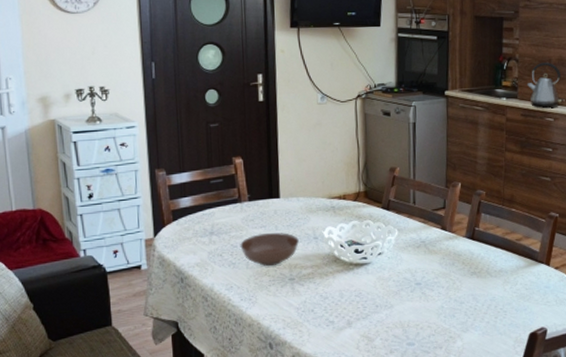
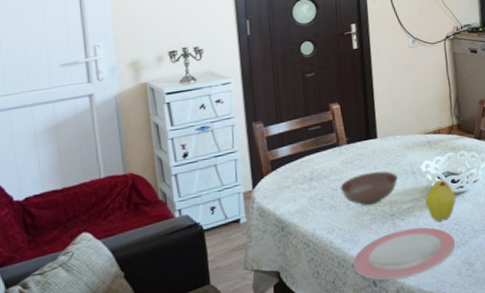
plate: none [250,294,356,345] -> present [353,227,456,281]
fruit: none [326,248,359,292] -> present [425,180,456,222]

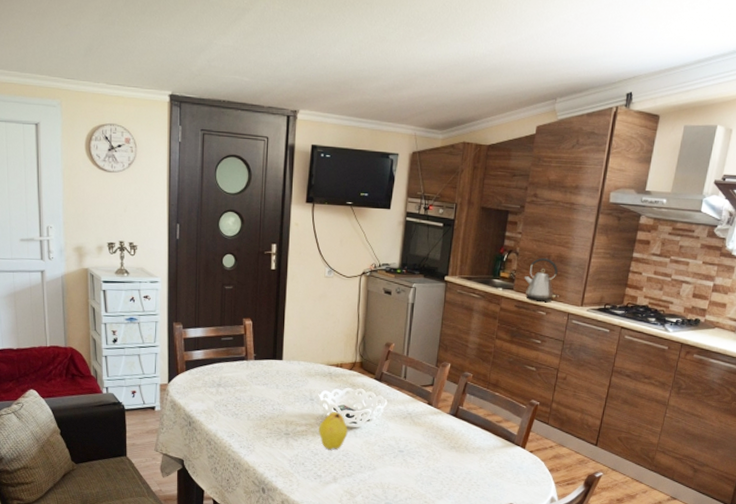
bowl: present [340,171,398,206] -> none [243,390,296,420]
plate: present [353,227,456,281] -> none [247,449,341,493]

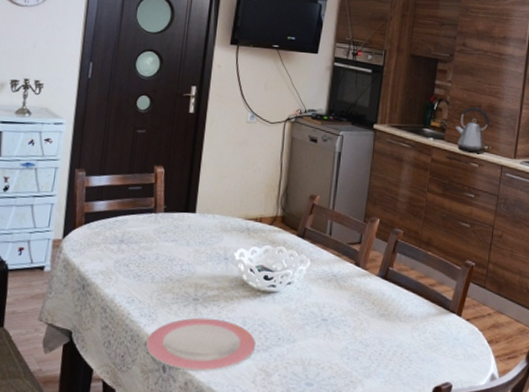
plate: none [247,449,341,493] -> present [146,317,256,371]
fruit: present [319,412,348,450] -> none [232,273,266,319]

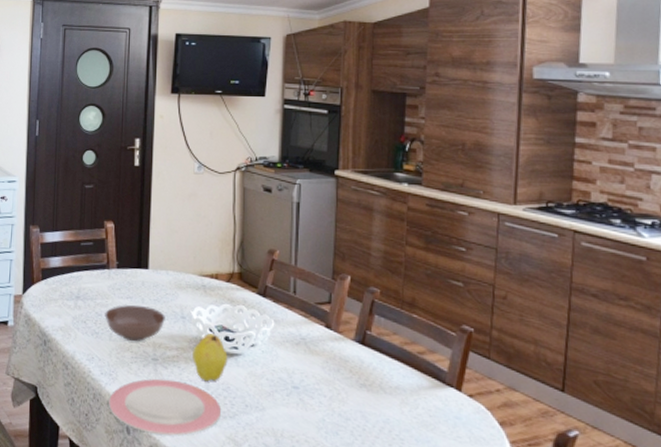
bowl: none [148,247,209,283] -> present [105,304,165,341]
fruit: none [232,273,266,319] -> present [192,333,228,382]
kettle: present [455,107,489,154] -> none [433,145,480,201]

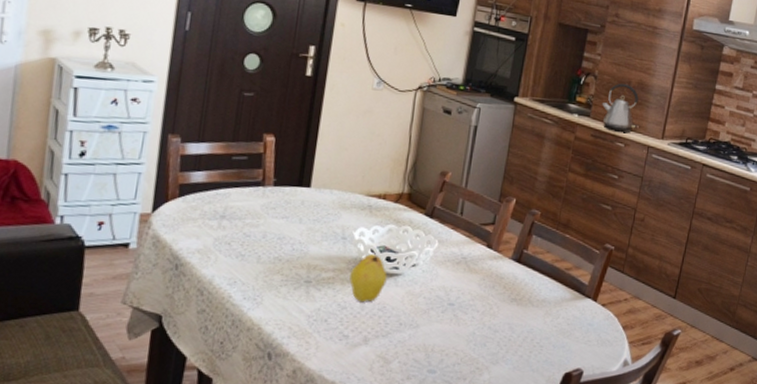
bowl: present [105,304,165,341] -> none [254,225,324,263]
plate: present [109,378,222,436] -> none [249,301,375,358]
kettle: none [433,145,480,201] -> present [601,83,639,134]

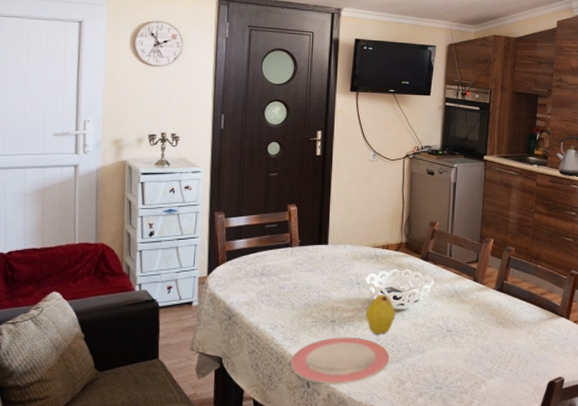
plate: none [249,301,375,358] -> present [291,337,390,384]

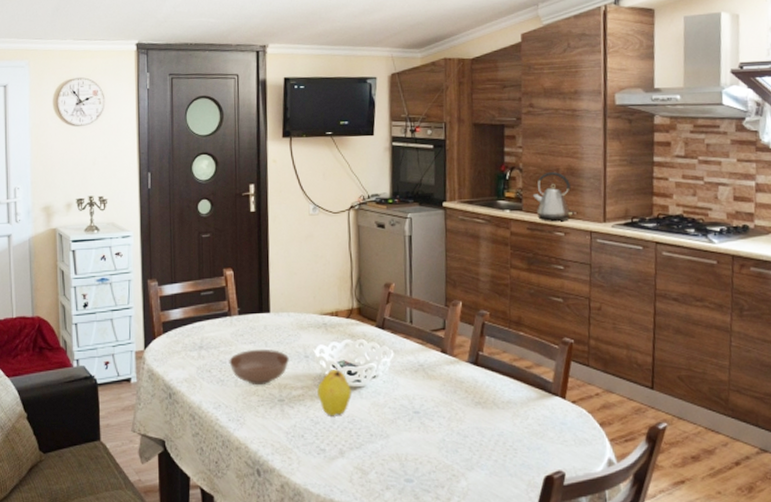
bowl: none [287,276,343,307] -> present [229,348,289,384]
plate: present [291,337,390,384] -> none [238,418,349,473]

